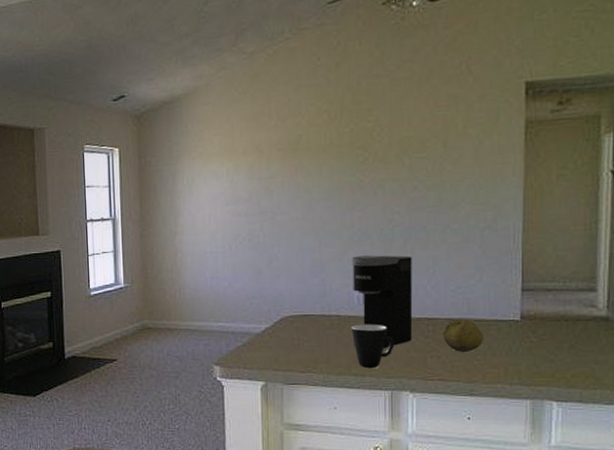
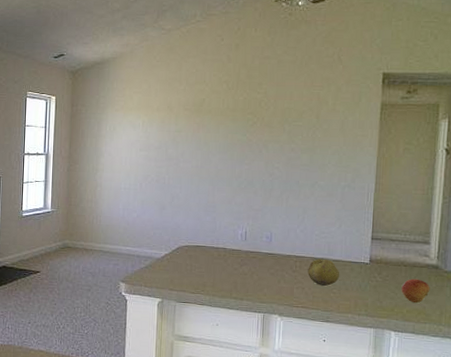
coffee maker: present [351,255,413,349] -> none [236,200,287,278]
mug: present [351,324,395,369] -> none [234,256,269,294]
fruit: none [563,335,600,366] -> present [401,278,430,304]

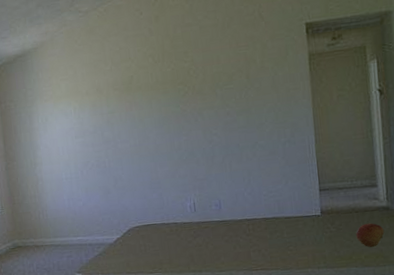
fruit: present [308,258,340,286] -> none [261,217,294,245]

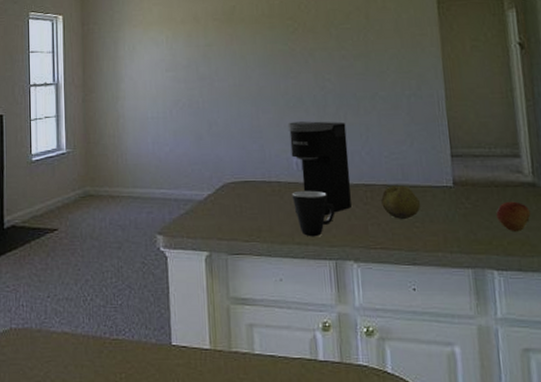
coffee maker: none [181,169,237,248] -> present [287,121,351,216]
mug: none [186,227,223,265] -> present [291,190,335,237]
fruit: none [261,217,294,245] -> present [381,185,421,219]

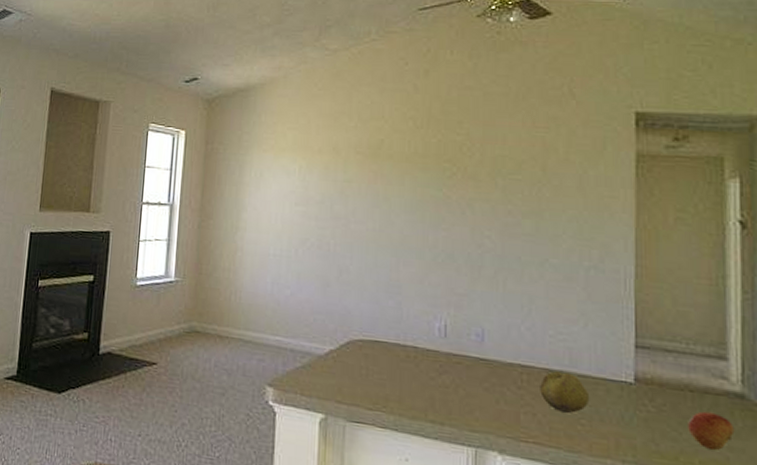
coffee maker: present [287,121,351,216] -> none [432,280,504,395]
mug: present [291,190,335,237] -> none [429,360,481,418]

